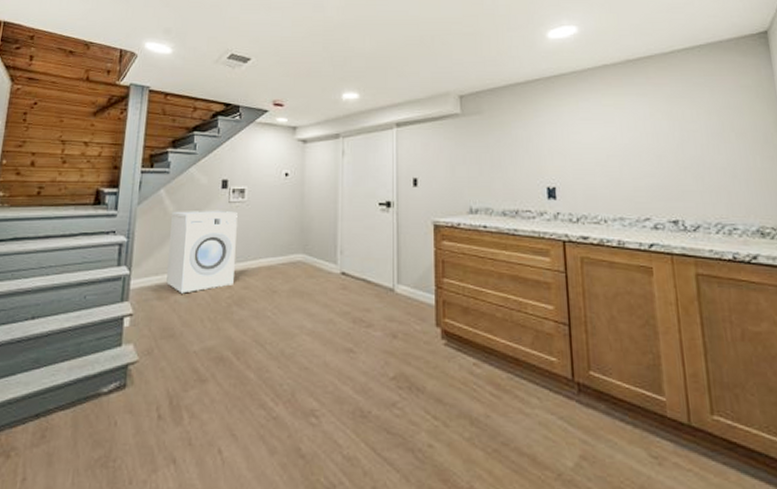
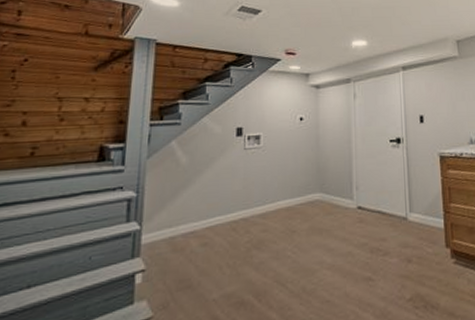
washing machine: present [166,210,238,294] -> none [181,157,254,243]

